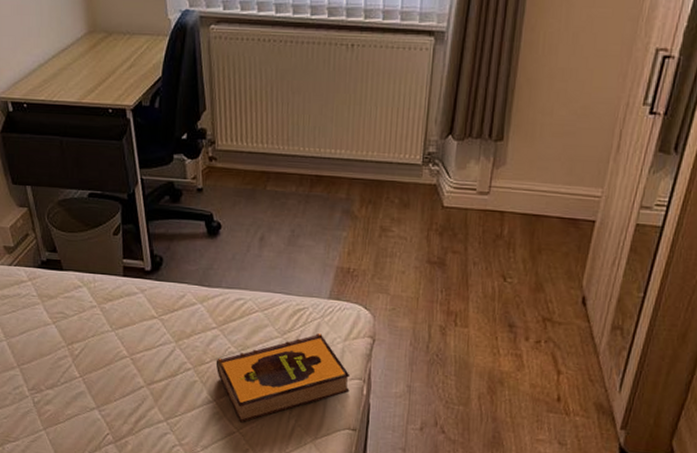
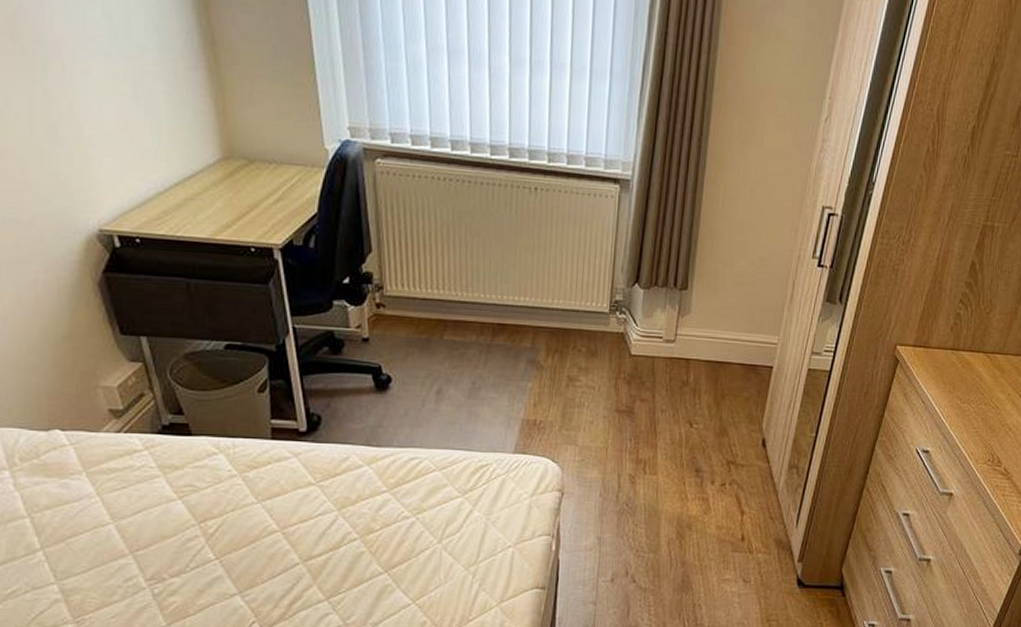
hardback book: present [215,333,350,423] -> none [387,490,538,593]

